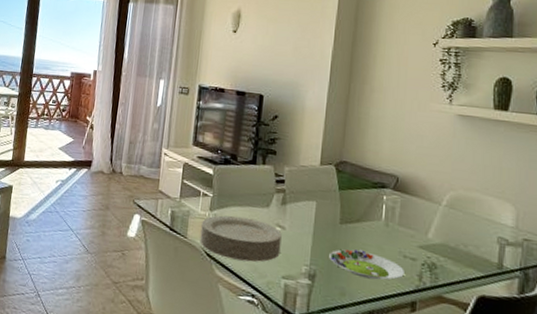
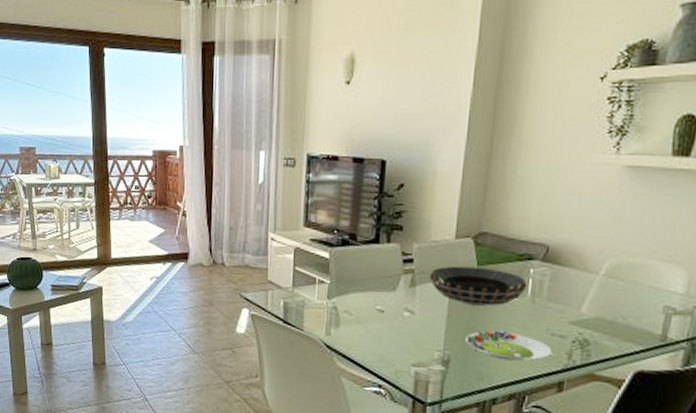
plate: present [200,215,282,262] -> none [318,302,411,351]
decorative bowl: none [298,188,382,227] -> present [429,266,528,306]

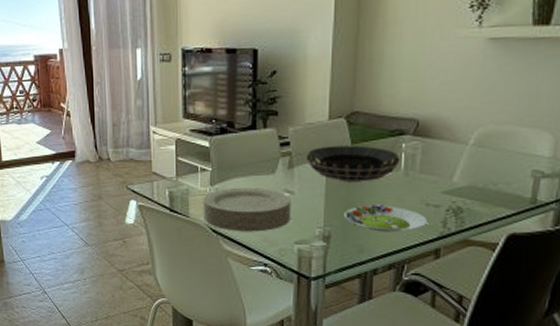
plate: none [318,302,411,351] -> present [203,187,291,232]

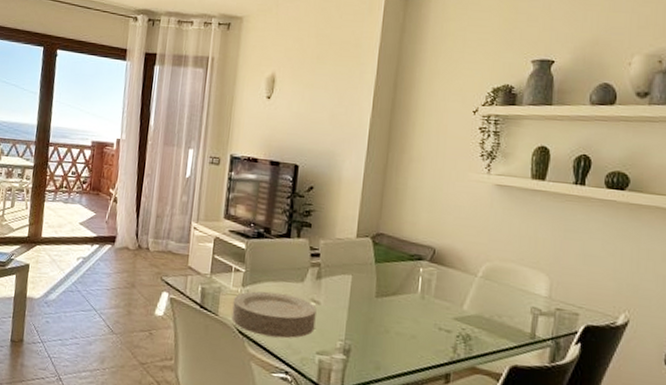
decorative bowl: present [306,145,400,182] -> none [333,262,418,300]
salad plate: present [344,203,427,233] -> none [364,322,439,353]

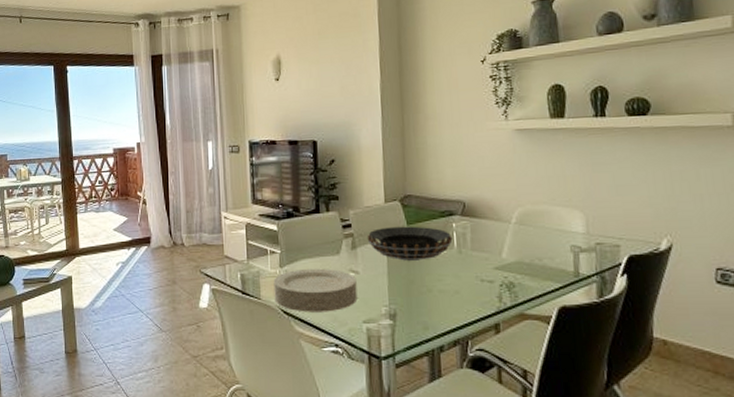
decorative bowl: none [333,262,418,300] -> present [367,226,453,261]

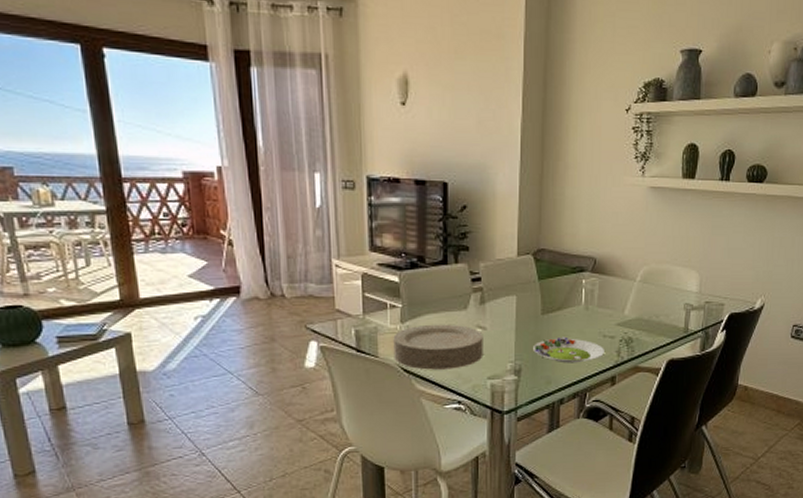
decorative bowl: present [367,226,453,261] -> none [496,281,581,317]
salad plate: none [407,281,484,309] -> present [533,336,604,363]

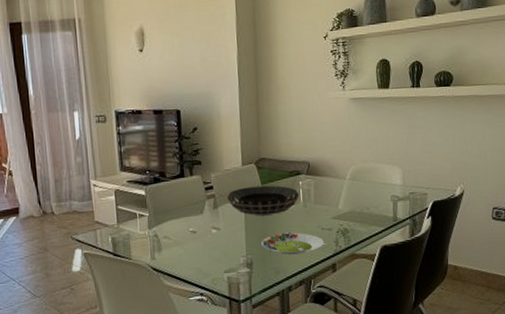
plate: present [393,324,483,370] -> none [143,227,219,268]
decorative bowl: none [496,281,581,317] -> present [227,185,300,216]

